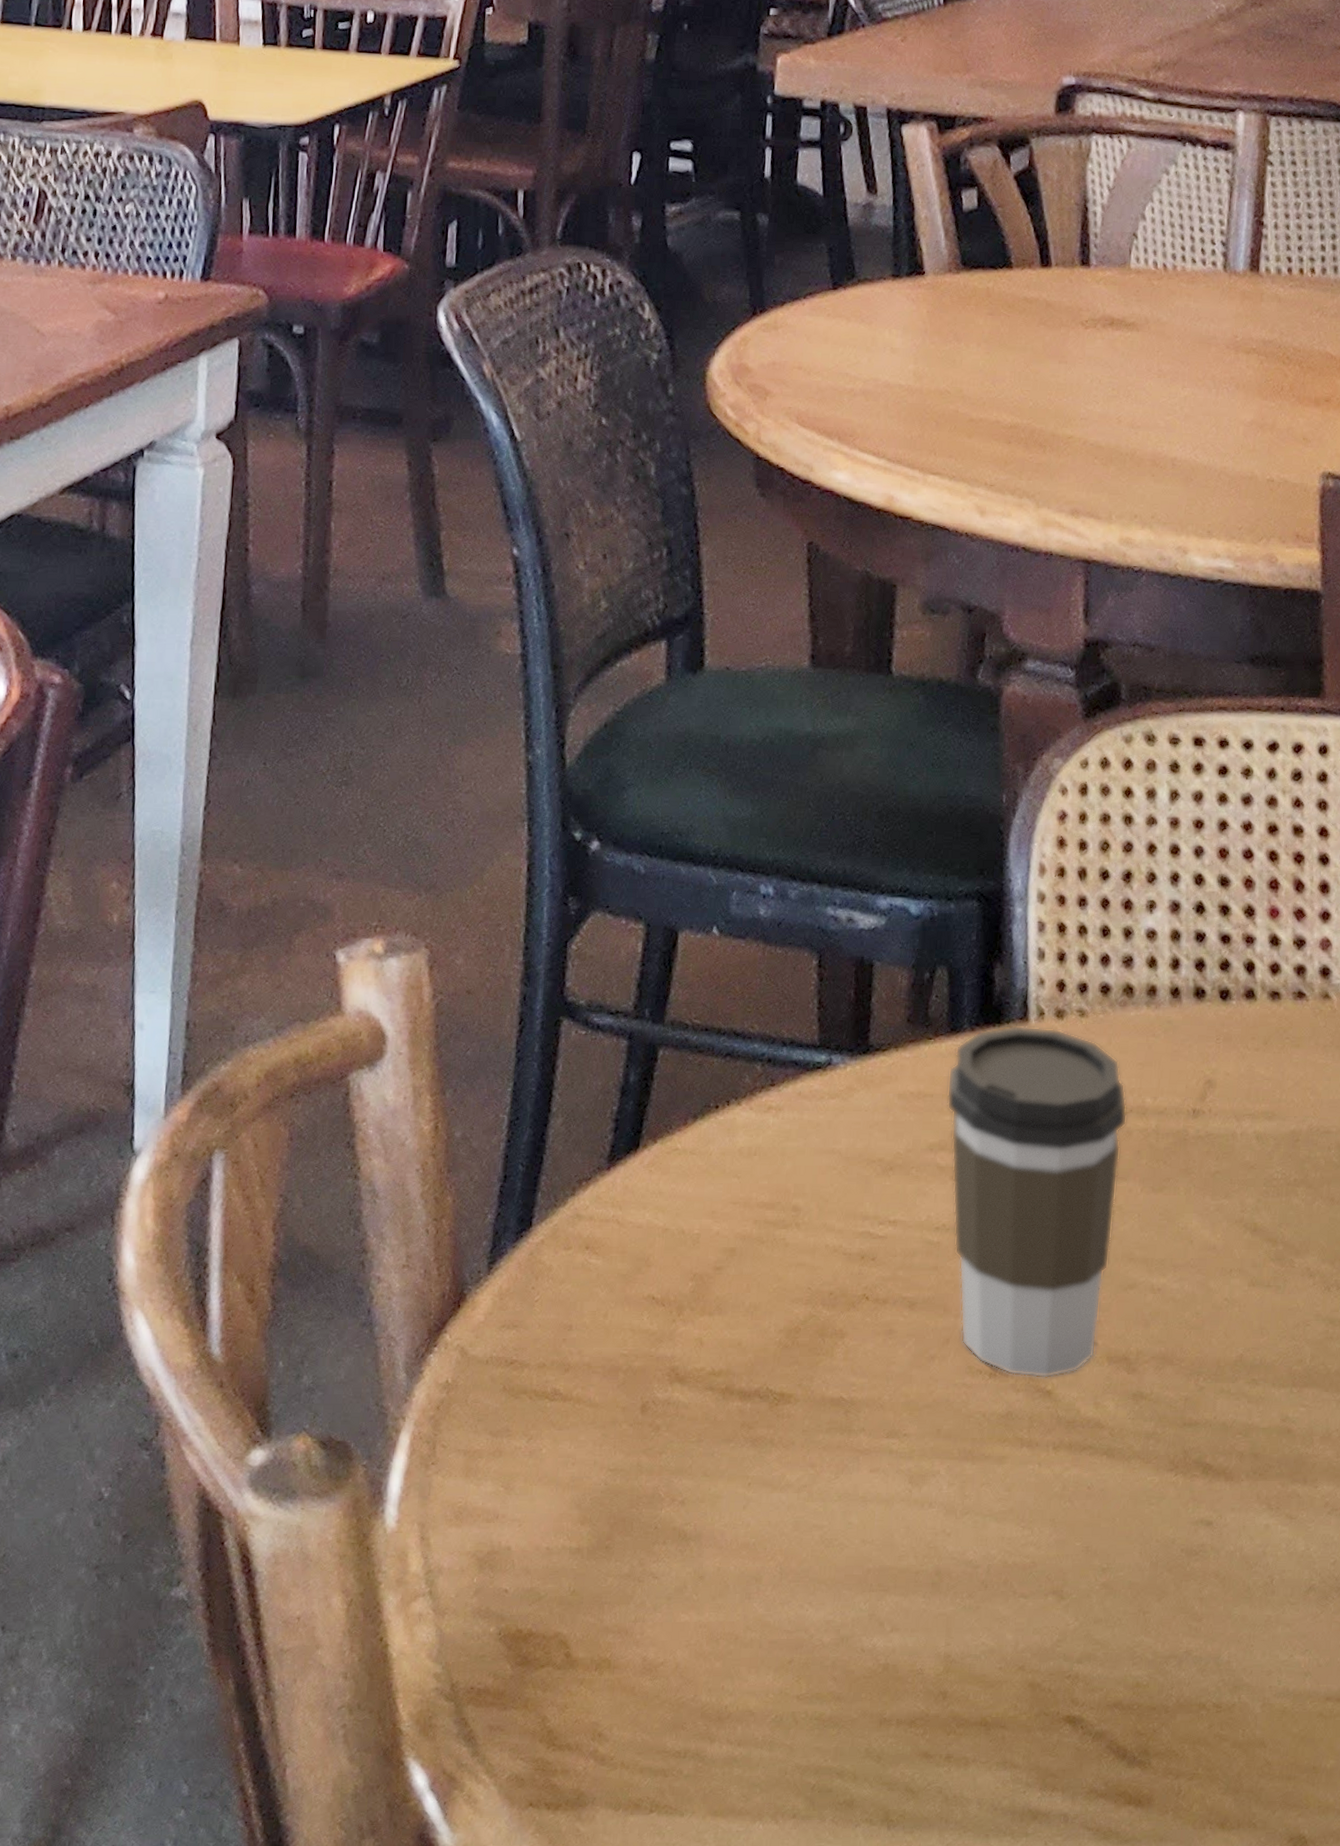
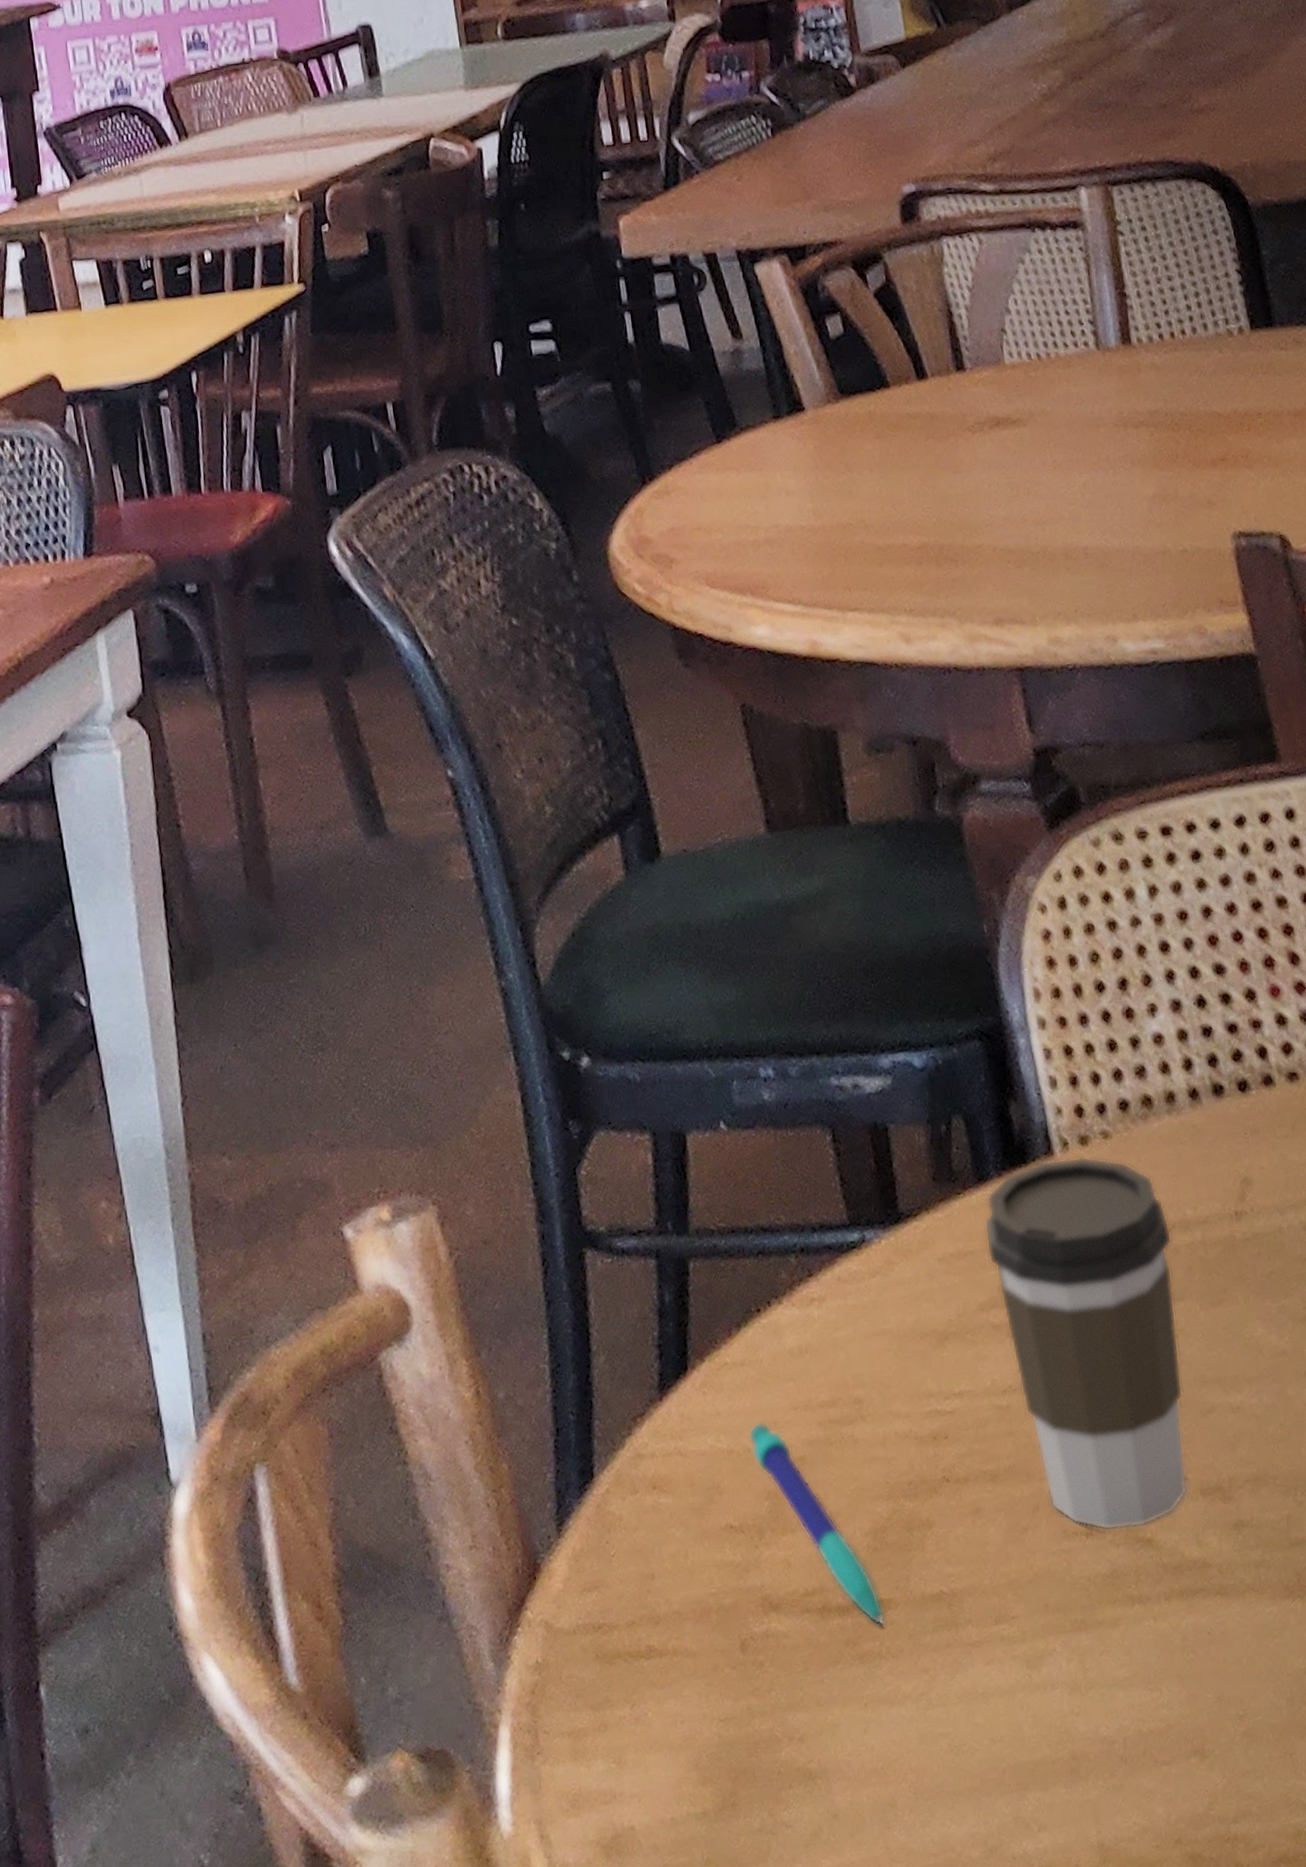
pen: none [685,1208,784,1416] -> present [748,1421,886,1626]

